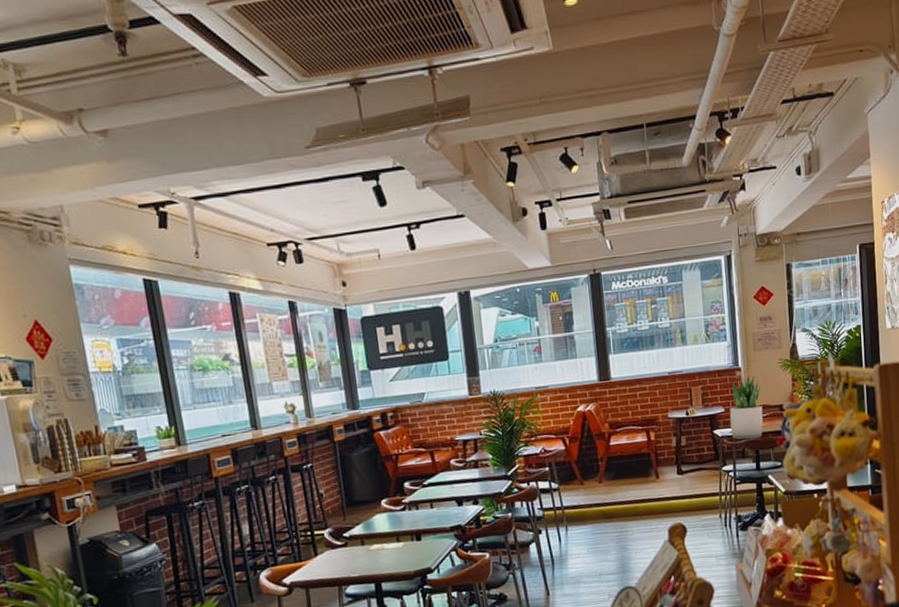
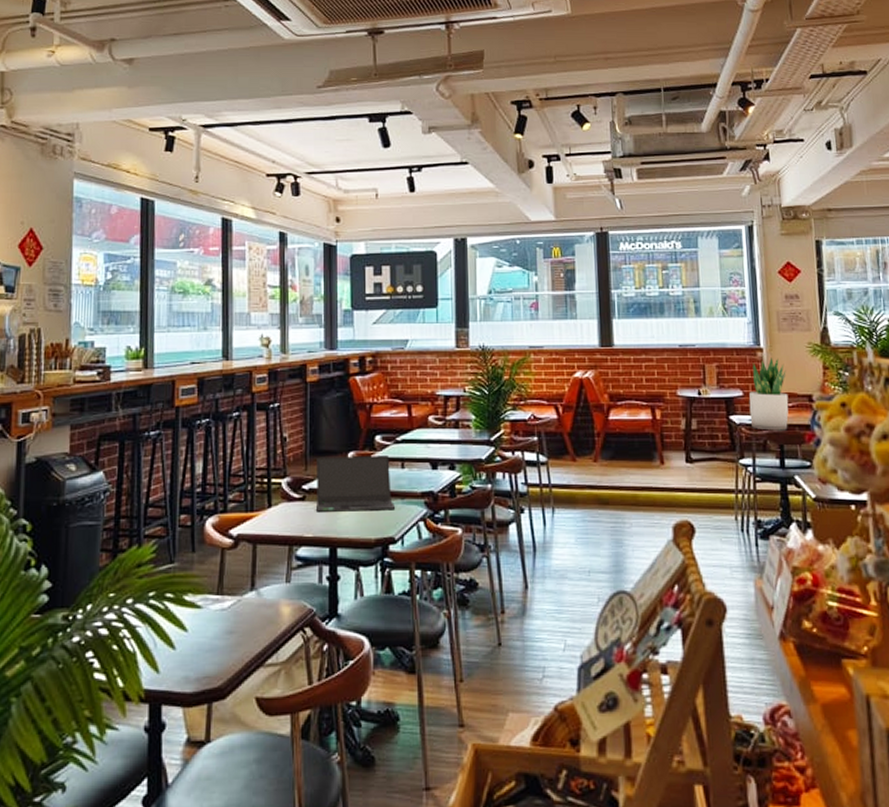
laptop: none [353,499,429,556] -> present [317,456,395,514]

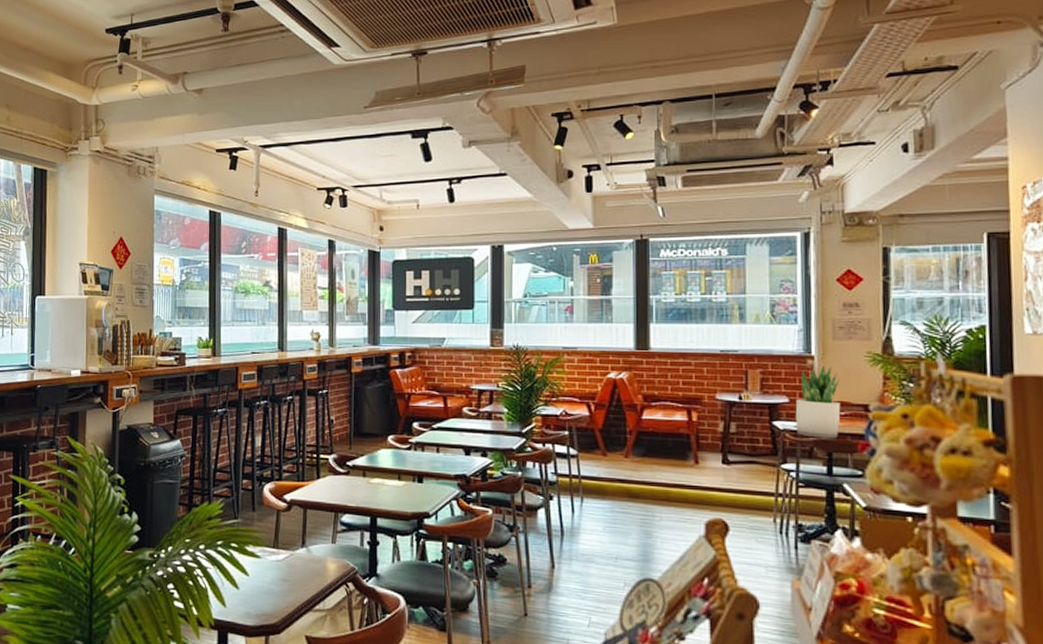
laptop: present [317,456,395,514] -> none [359,438,430,489]

